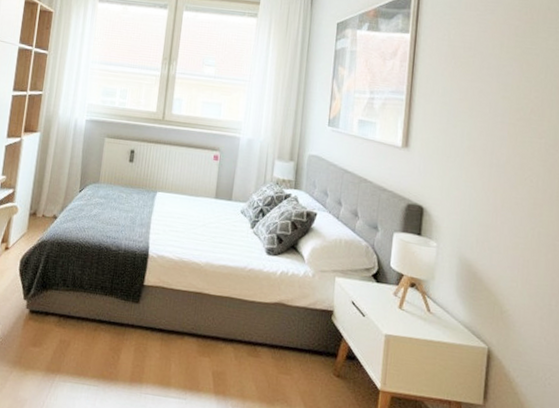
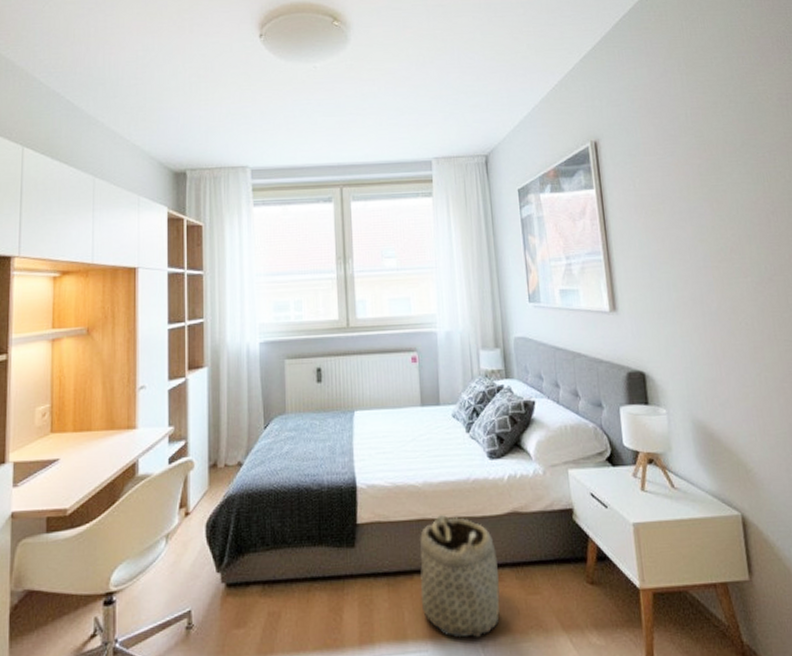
basket: none [186,291,259,399] -> present [420,514,501,638]

